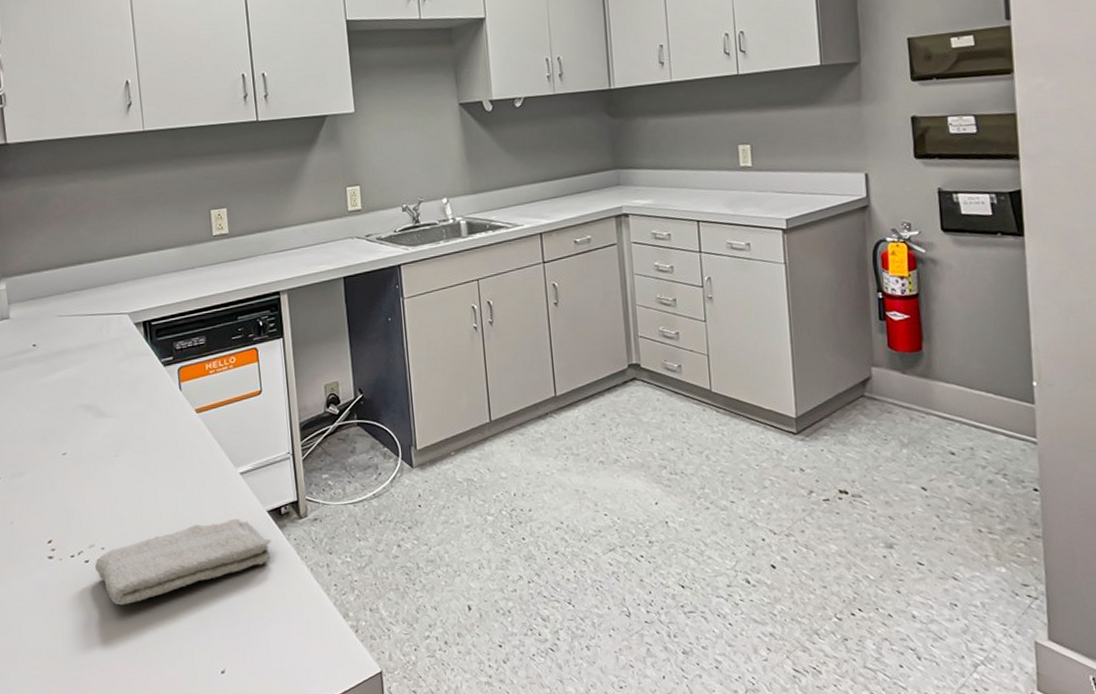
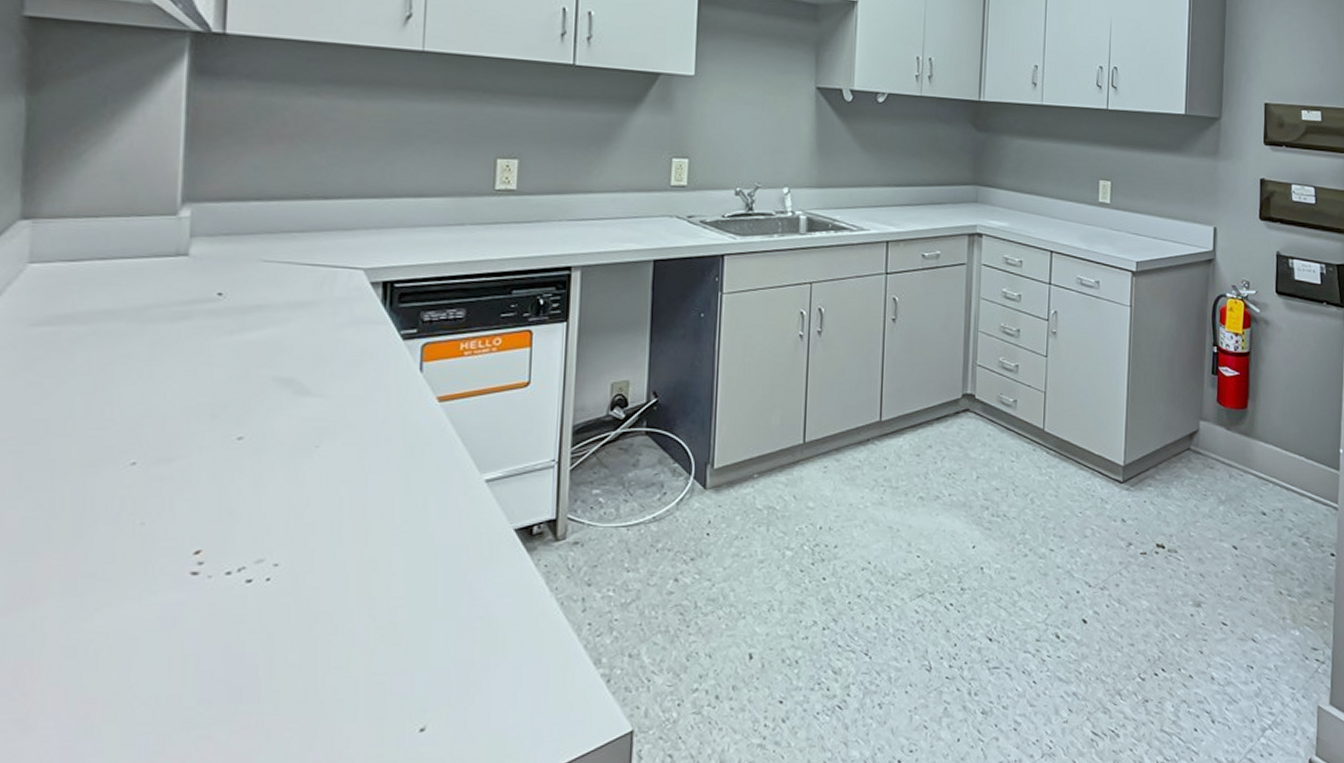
washcloth: present [95,518,271,606] -> none [260,536,514,641]

